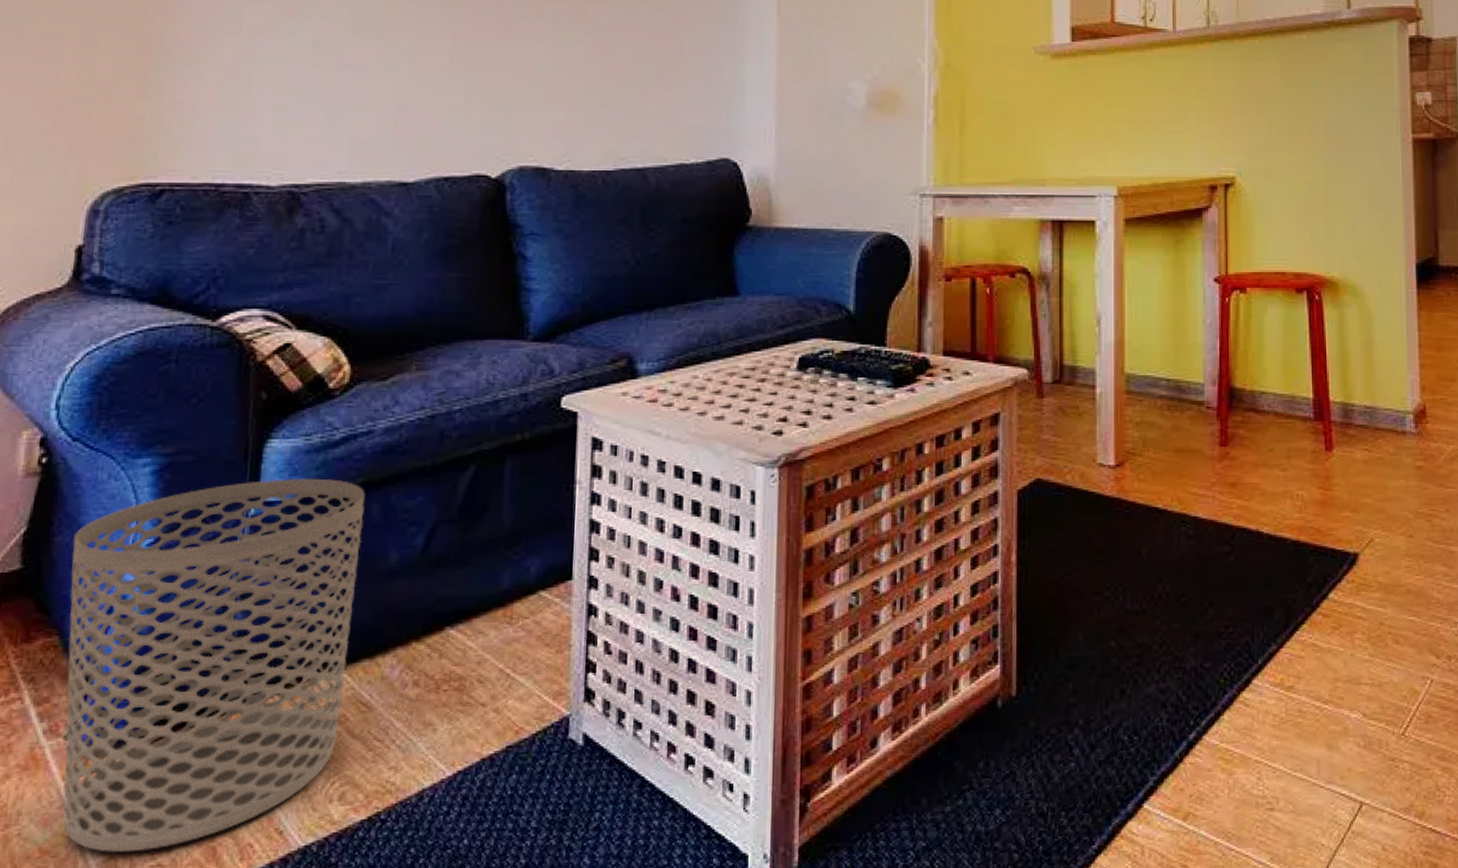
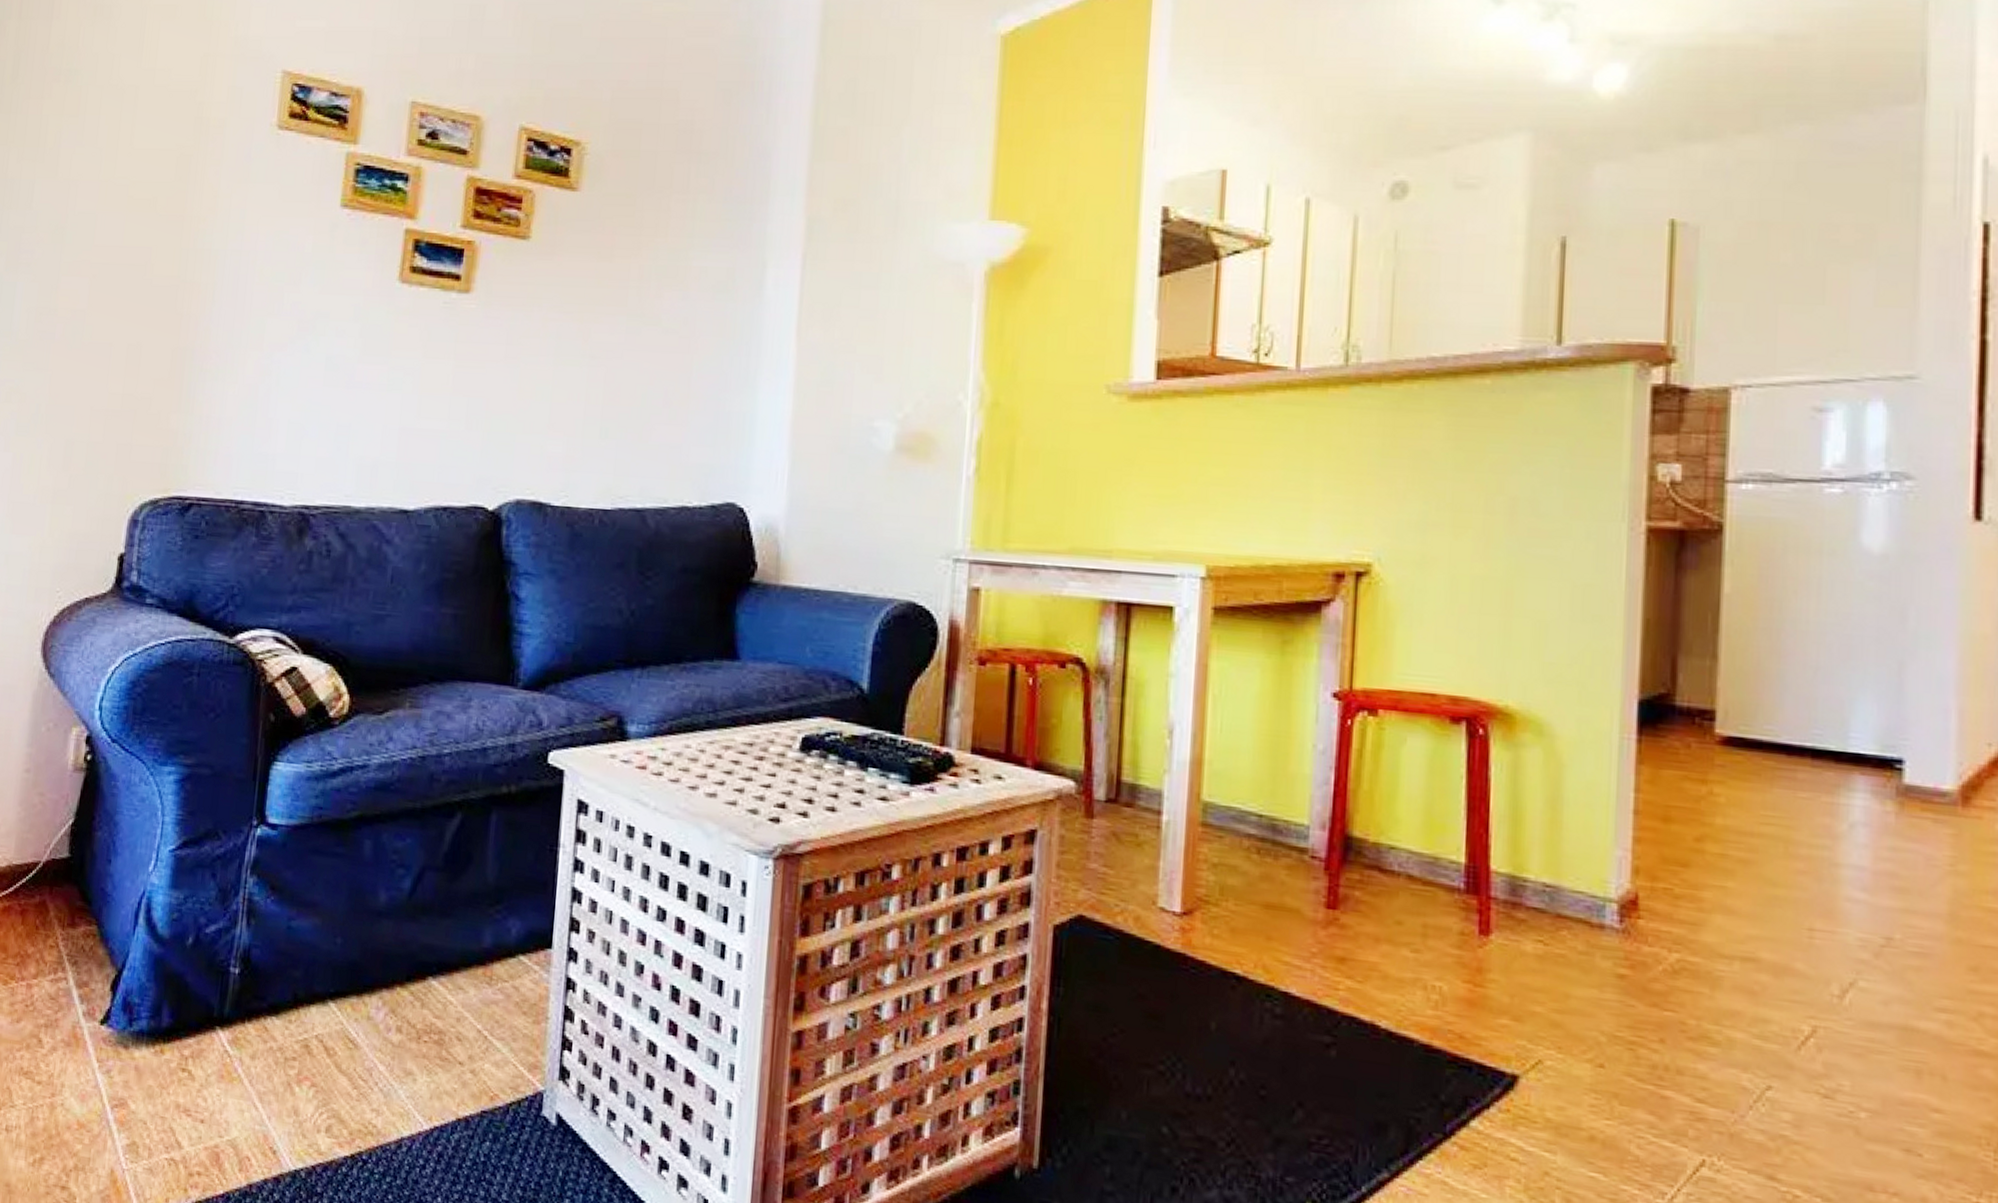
waste bin: present [63,478,365,852] -> none [96,802,359,1144]

